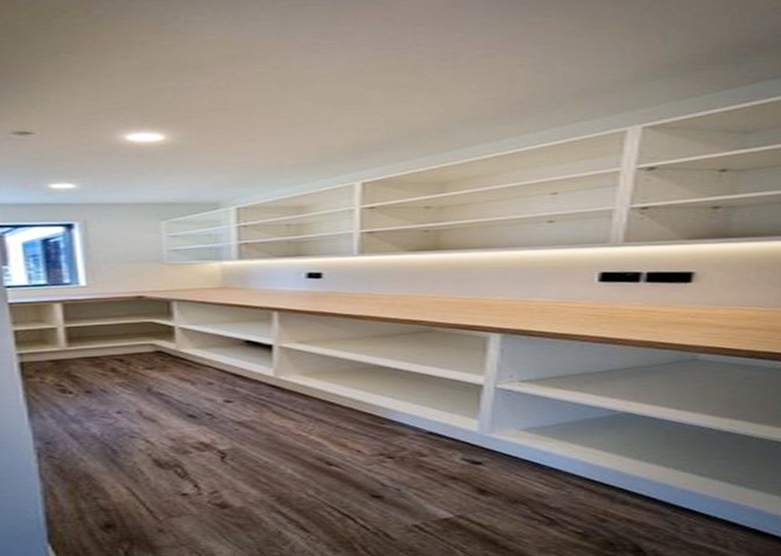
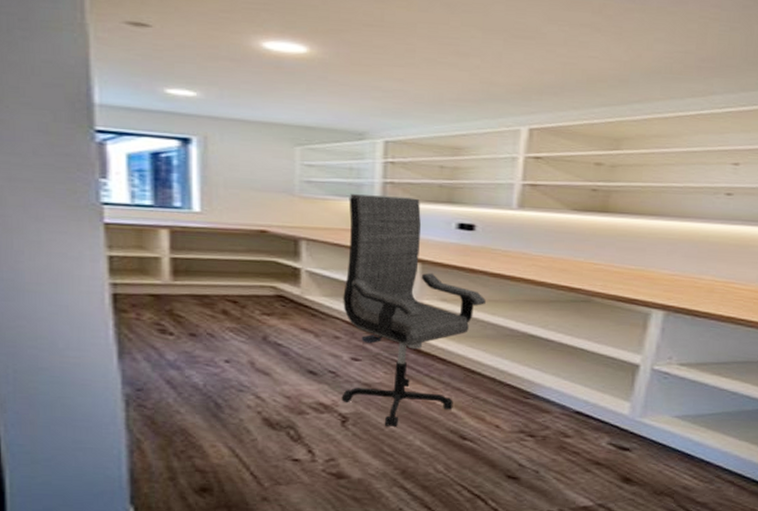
office chair: none [210,255,338,459] -> present [341,194,486,427]

